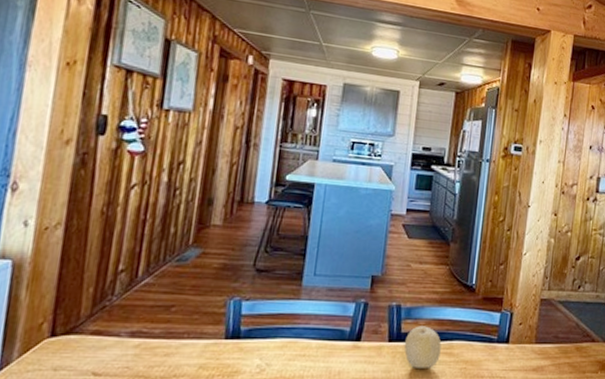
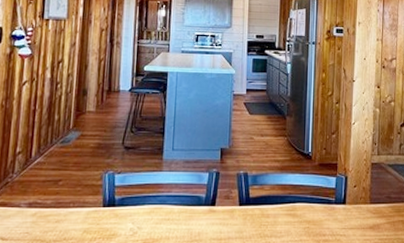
fruit: present [404,326,442,368] -> none [253,191,286,228]

